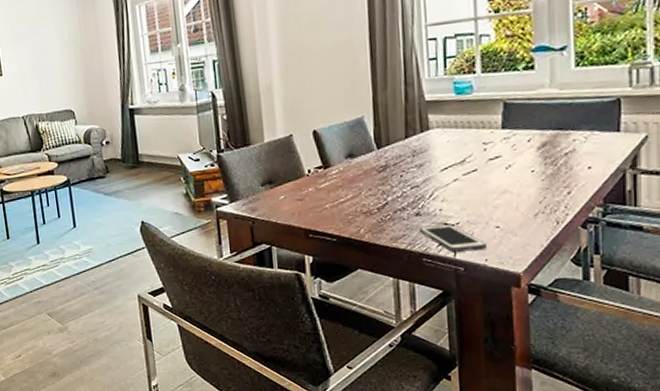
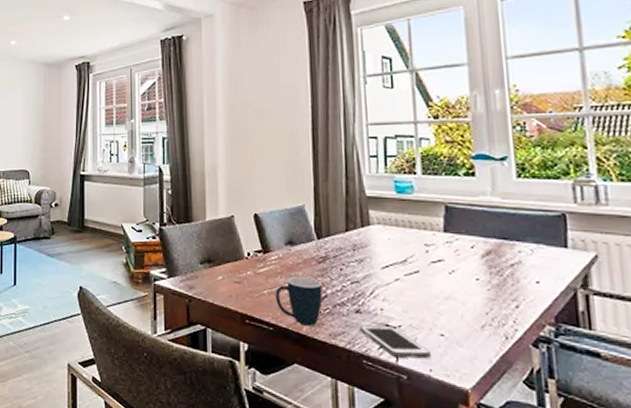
mug: none [338,187,384,233] -> present [276,277,323,326]

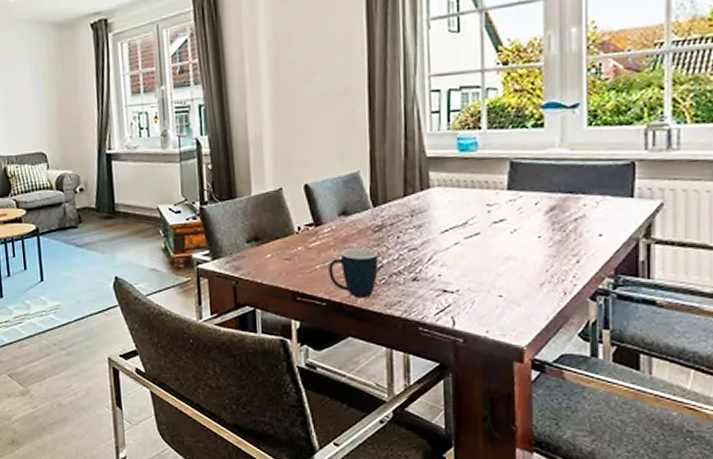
cell phone: present [359,325,431,359] -> none [416,290,488,322]

